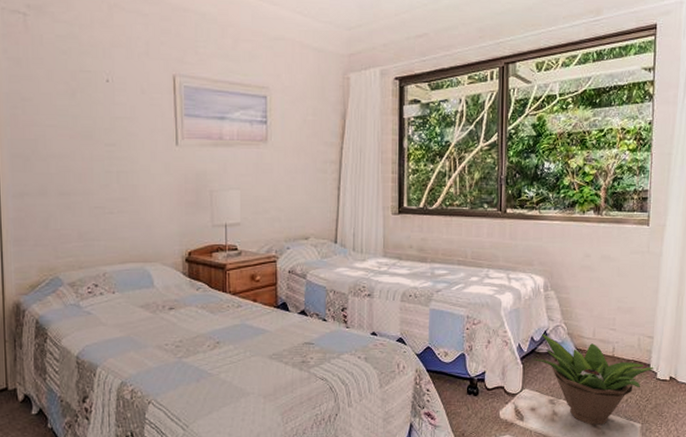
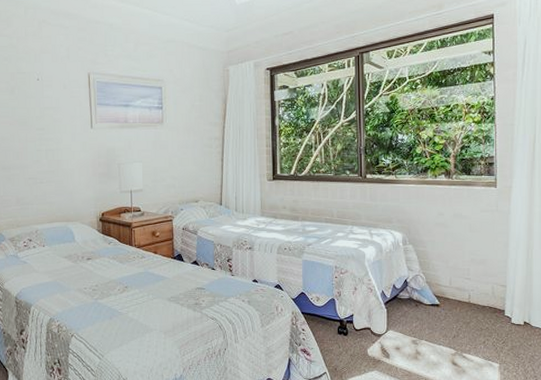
decorative plant: present [532,333,654,425] -> none [395,282,509,364]

